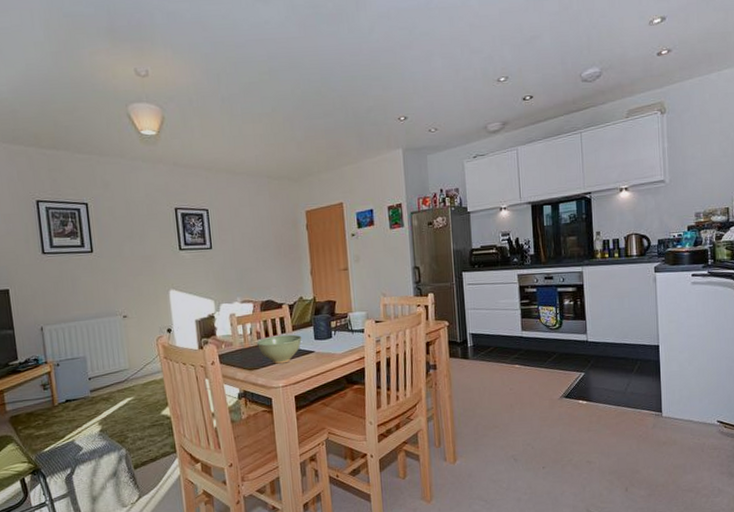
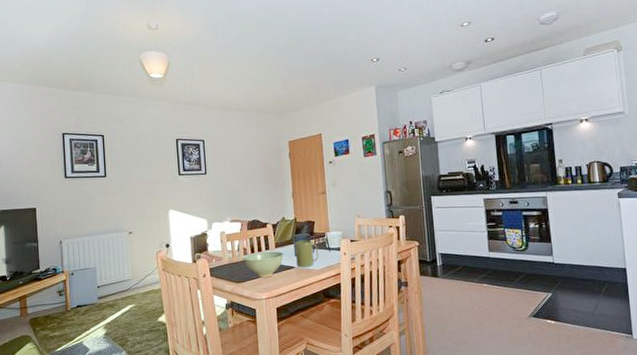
mug: none [313,321,341,352] -> present [294,240,319,268]

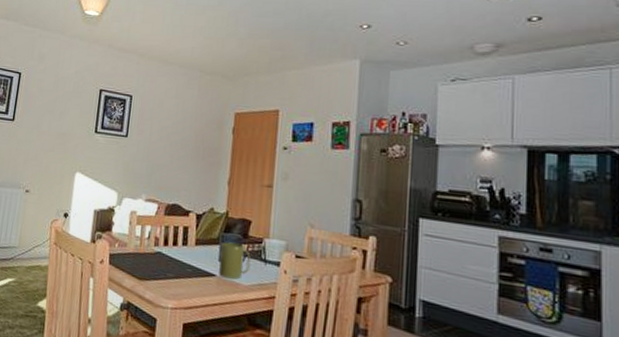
bowl: present [243,251,284,278] -> none [152,246,205,282]

